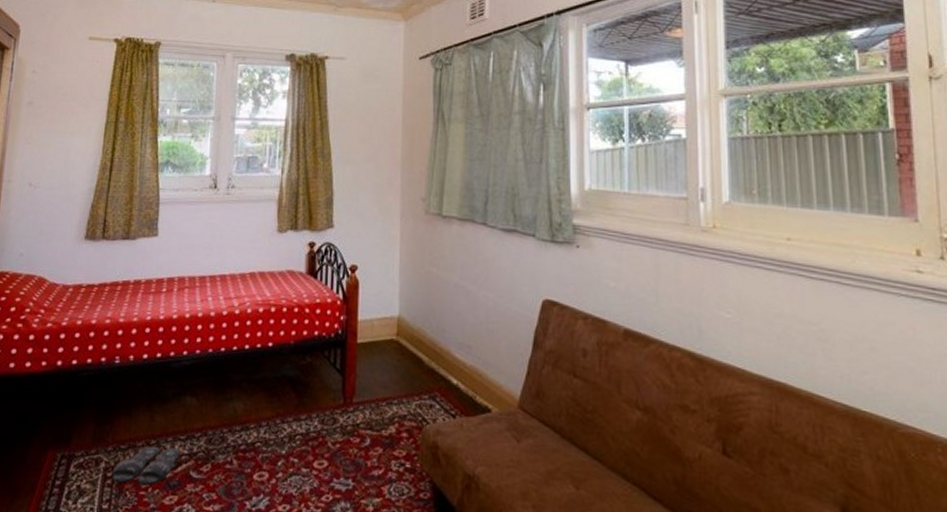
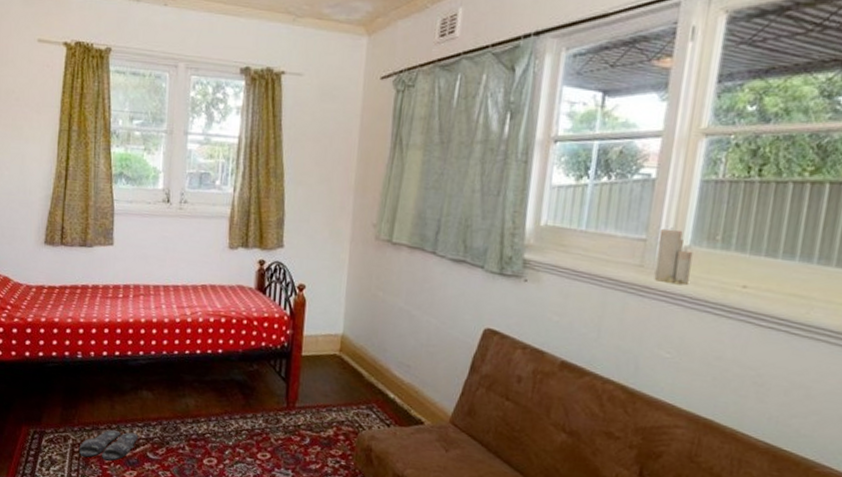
candle: none [699,184,734,242] -> present [654,227,693,286]

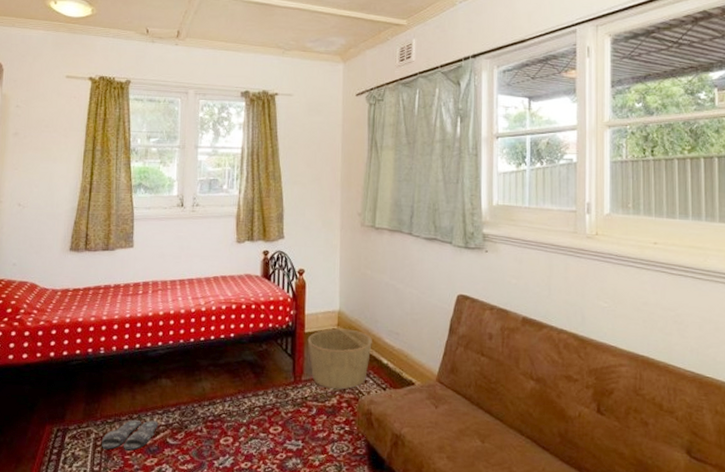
basket: none [304,354,379,422] -> present [307,328,372,390]
candle: present [654,227,693,286] -> none [585,200,613,246]

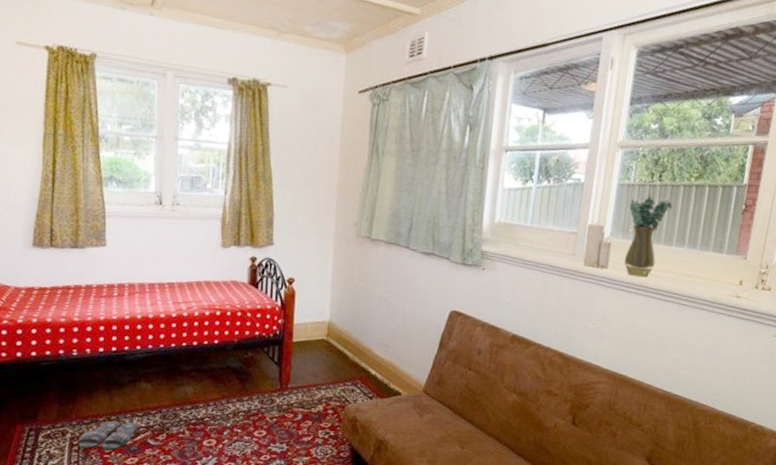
basket: present [307,328,372,390] -> none [295,339,362,398]
candle: none [585,200,613,246] -> present [583,222,612,270]
vase: none [626,168,669,252] -> present [624,193,672,278]

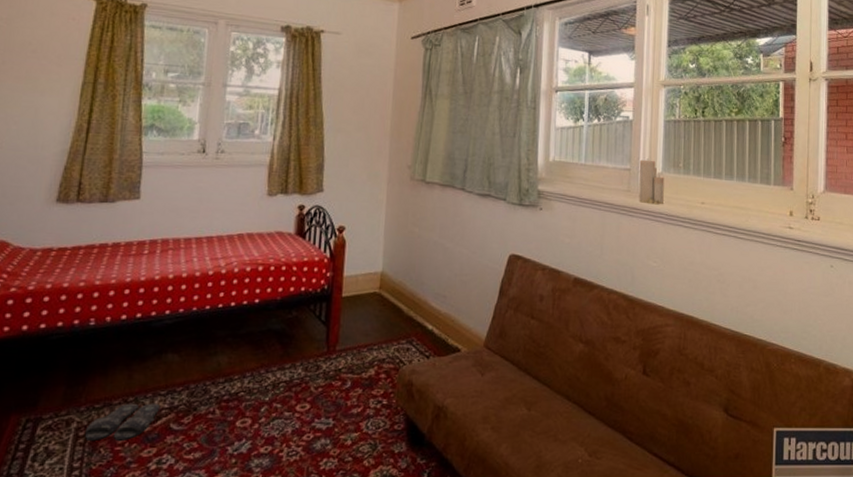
vase: present [624,193,672,278] -> none [678,128,717,212]

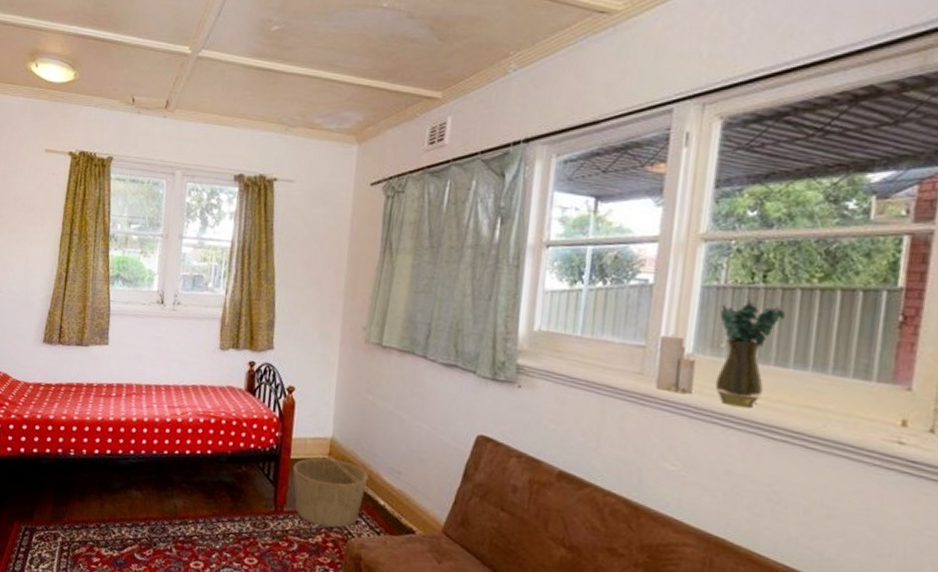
slippers: present [85,403,161,441] -> none [68,528,127,561]
basket: none [344,292,417,359] -> present [292,457,368,528]
vase: none [678,128,717,212] -> present [715,298,785,409]

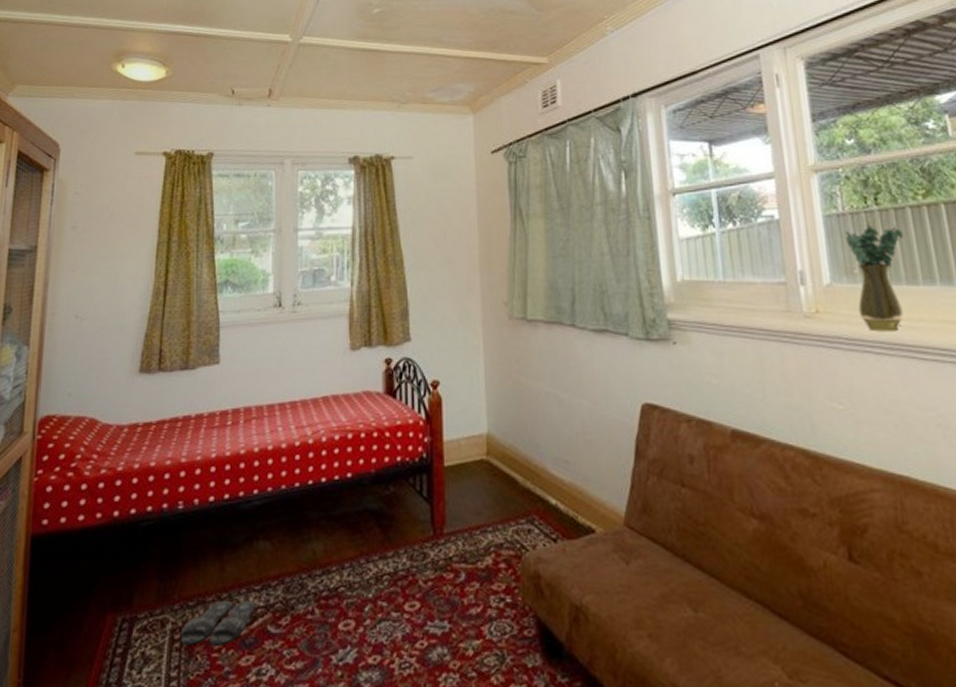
slippers: none [68,528,127,561] -> present [181,600,256,646]
basket: present [292,457,368,528] -> none [448,458,534,544]
candle: present [655,334,696,395] -> none [797,267,840,327]

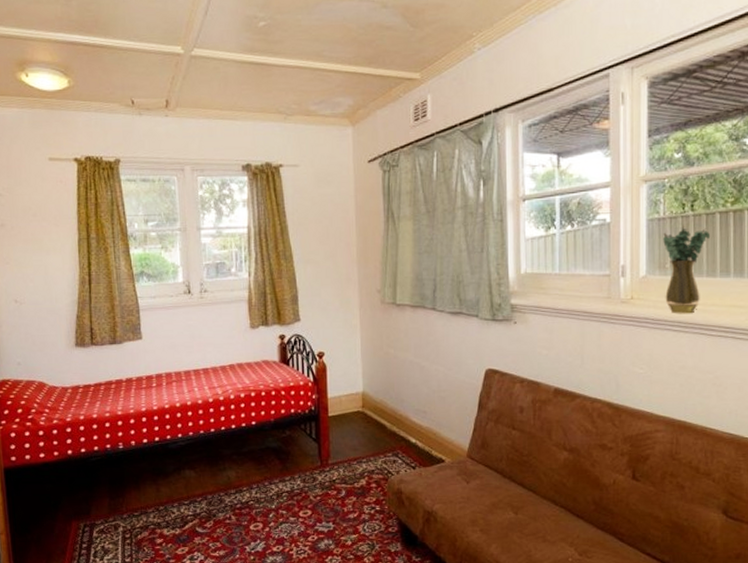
slippers: present [181,600,256,646] -> none [130,511,186,541]

